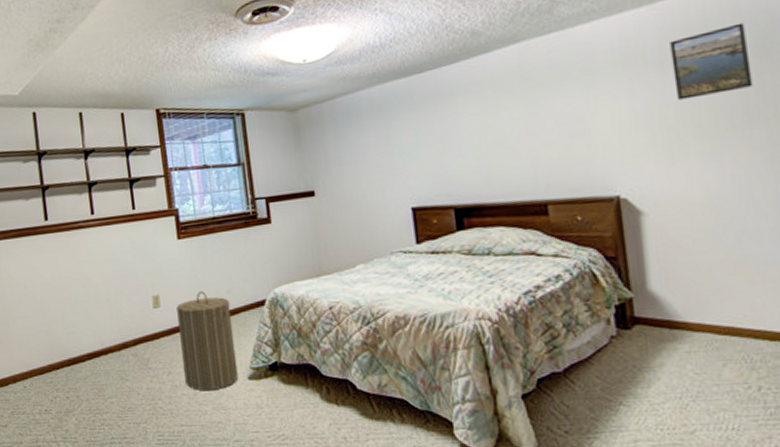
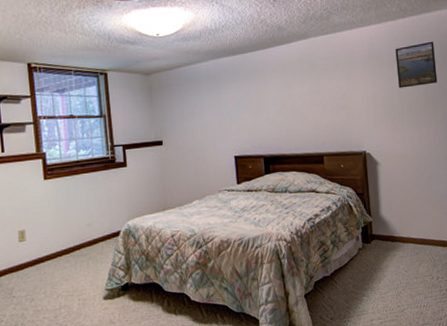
laundry hamper: present [176,291,239,391] -> none [41,225,95,313]

